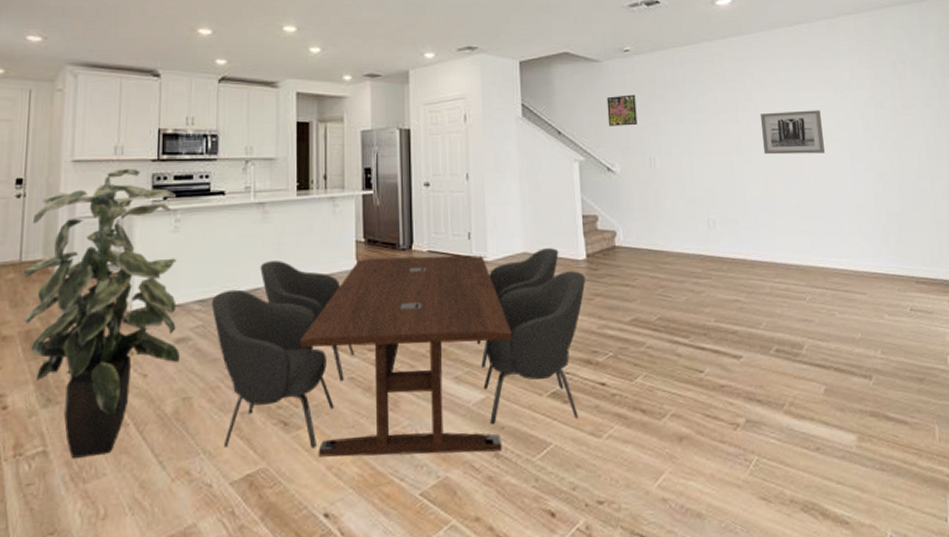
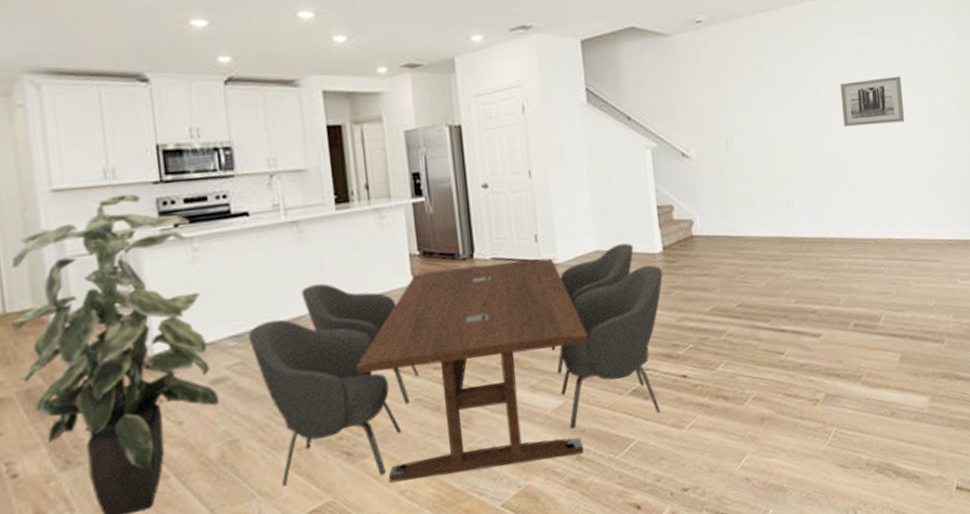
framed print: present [606,94,638,126] -> none [678,70,713,108]

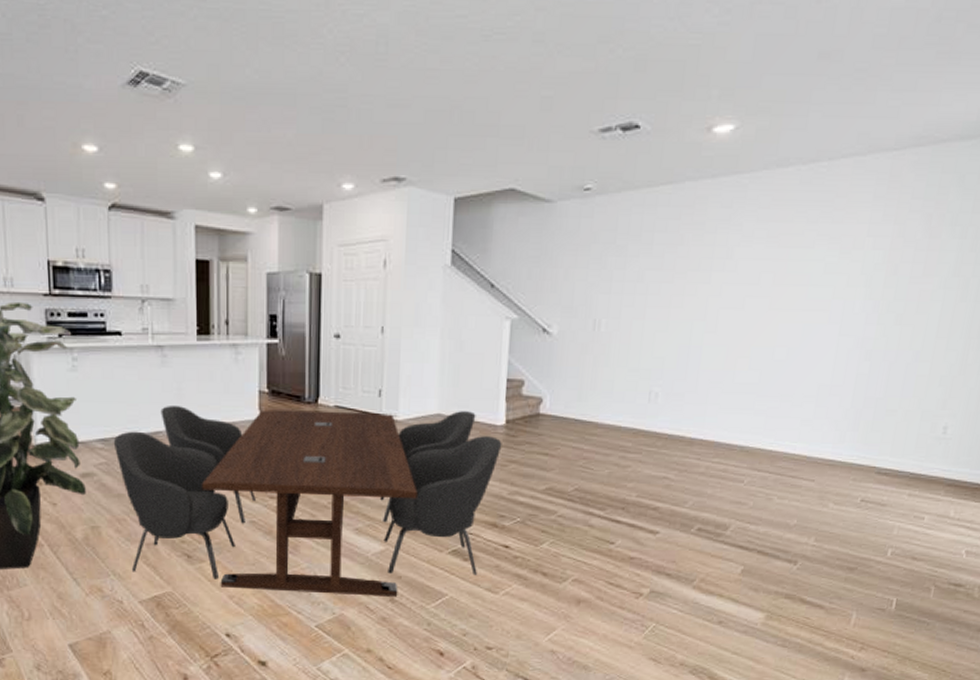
wall art: present [839,76,905,127] -> none [733,272,816,325]

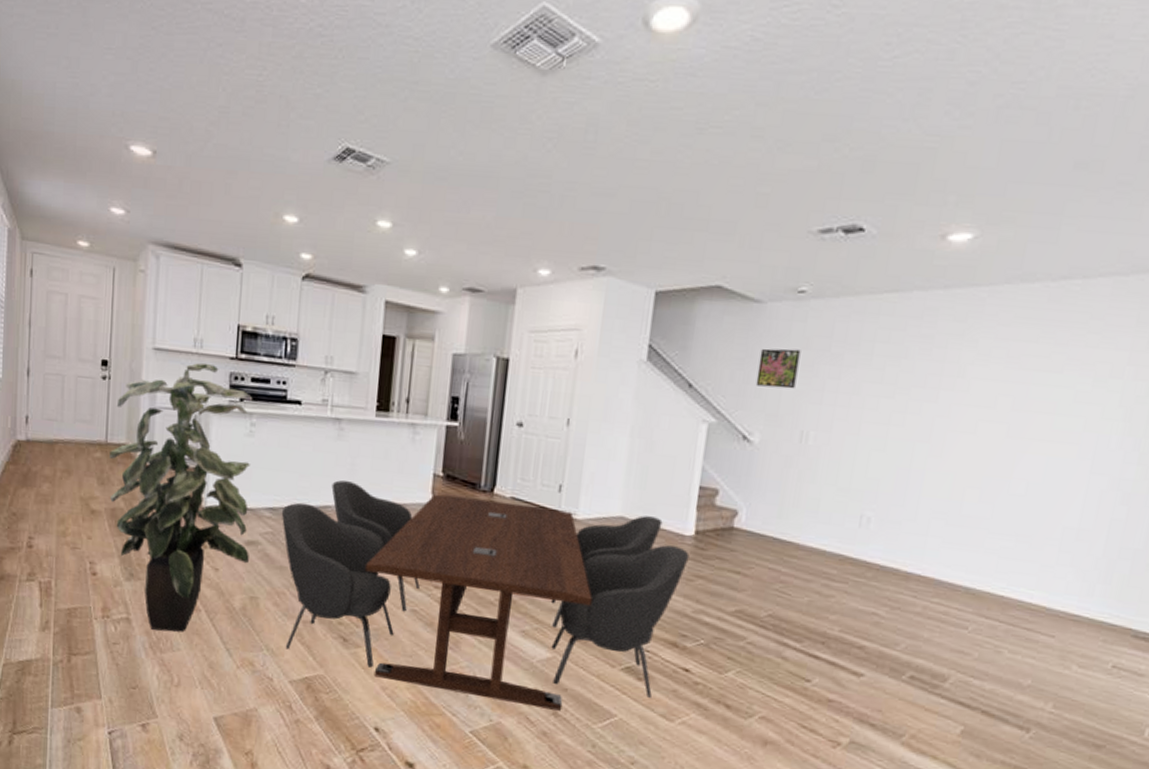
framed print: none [551,244,590,282] -> present [755,348,801,389]

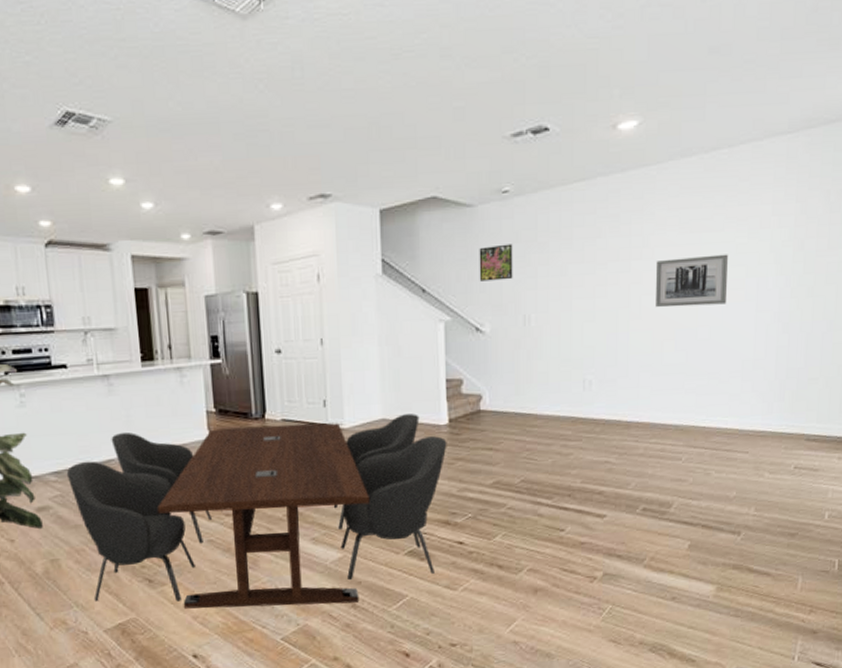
wall art: none [963,395,1064,458] -> present [655,254,728,308]

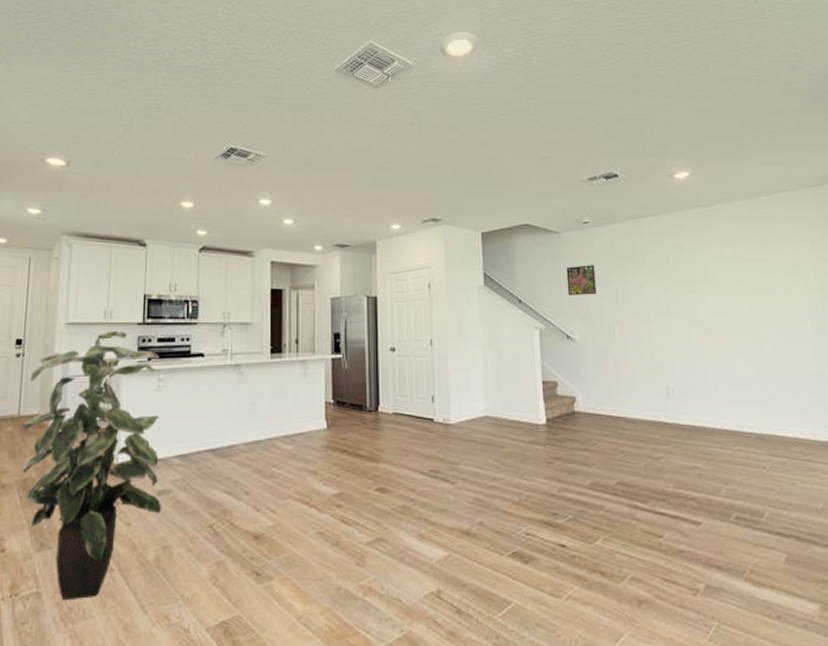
dining table: present [66,413,447,609] -> none [190,412,546,609]
wall art: present [655,254,728,308] -> none [718,281,785,325]

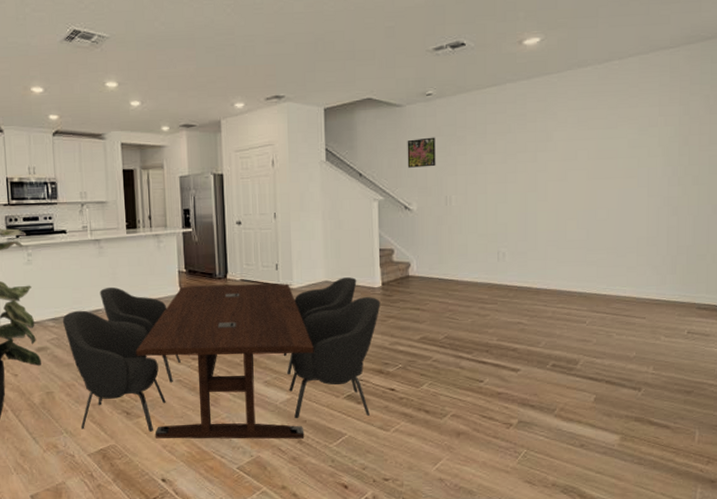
dining table: none [190,412,546,609] -> present [62,277,381,439]

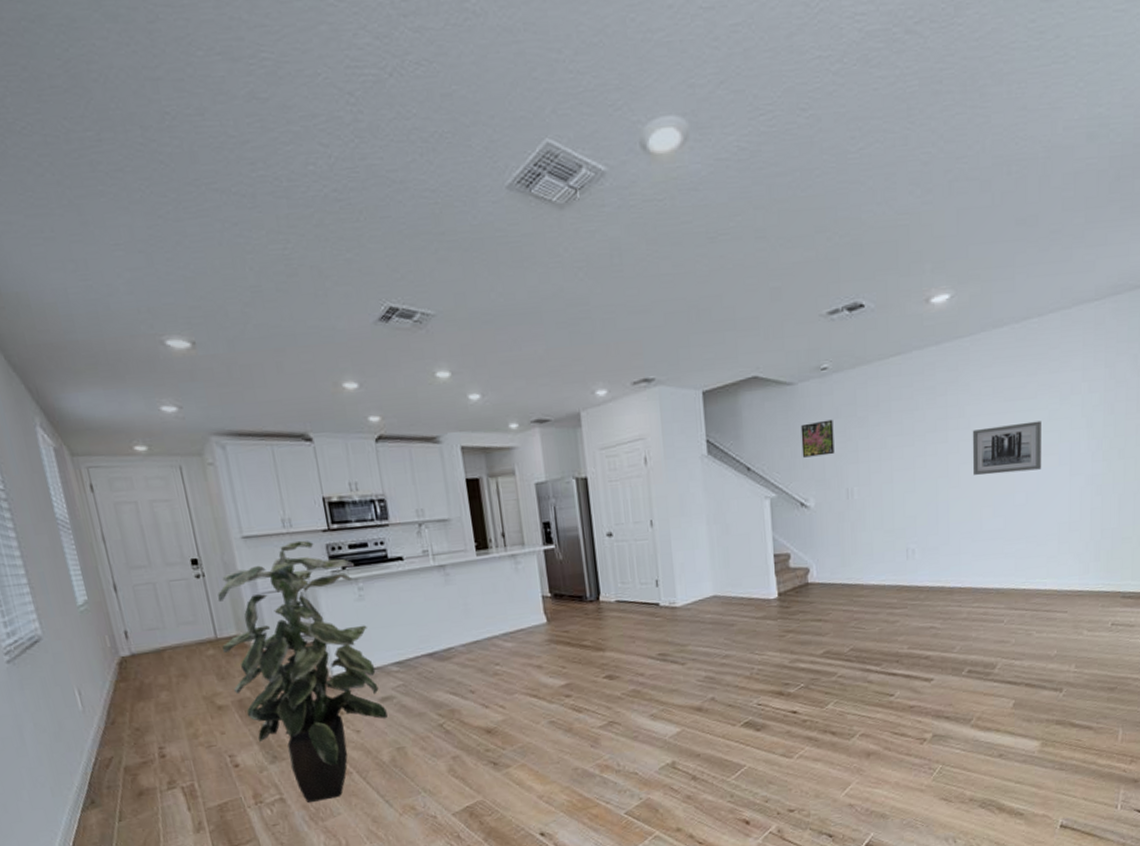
dining table: present [62,277,381,439] -> none [407,589,778,789]
wall art: none [558,148,622,192] -> present [972,420,1042,475]

